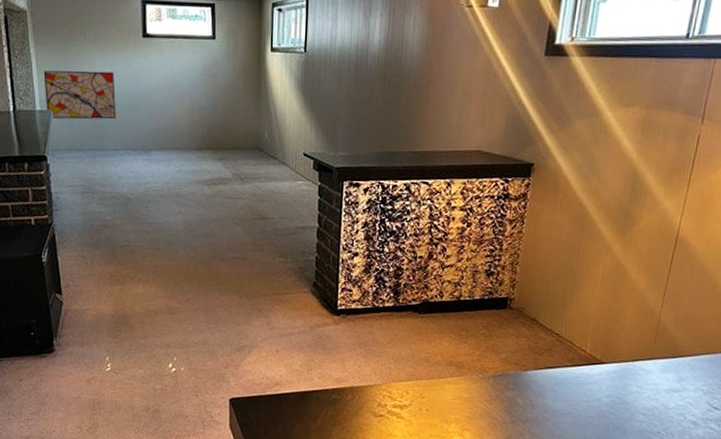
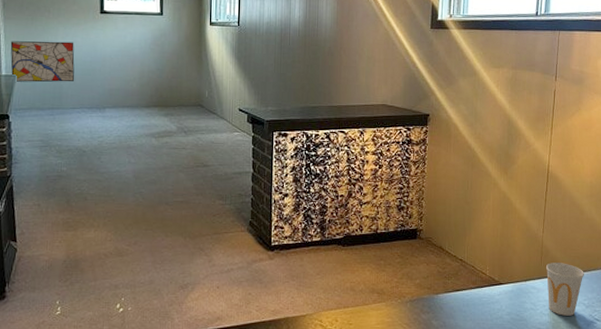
cup: none [658,342,707,402] -> present [546,263,584,316]

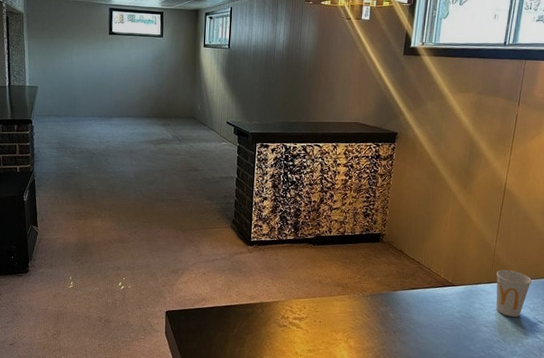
wall art: present [10,41,75,83] -> none [33,56,87,94]

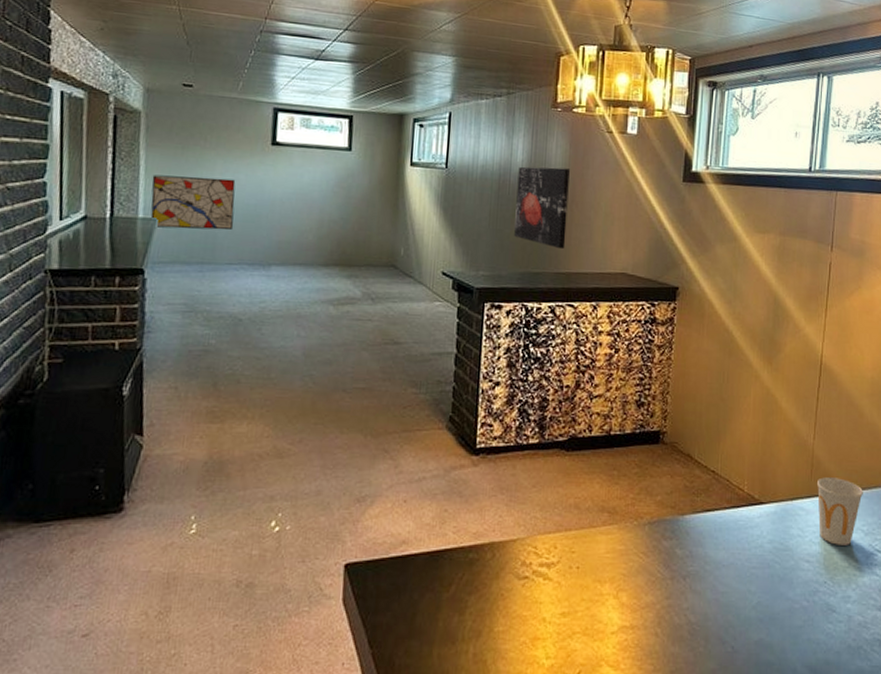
wall art: none [33,56,87,94] -> present [150,174,236,231]
wall art: none [277,46,318,106] -> present [514,166,570,250]

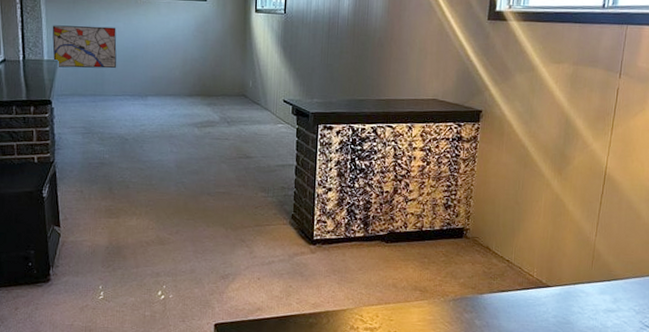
wall art: present [514,166,570,250] -> none [342,10,389,80]
cup: present [817,477,863,545] -> none [596,267,637,321]

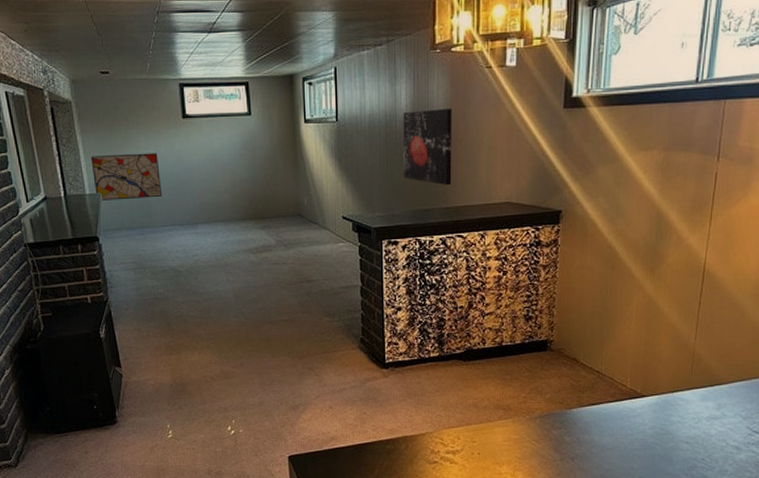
wall art: none [342,10,389,80] -> present [403,108,452,186]

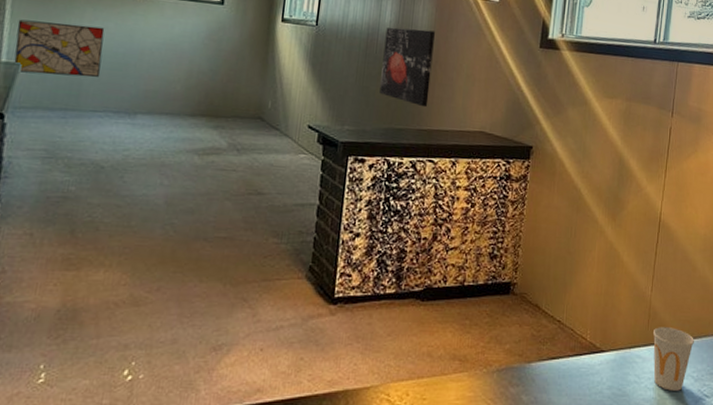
cup: none [698,371,743,429] -> present [653,327,694,391]

